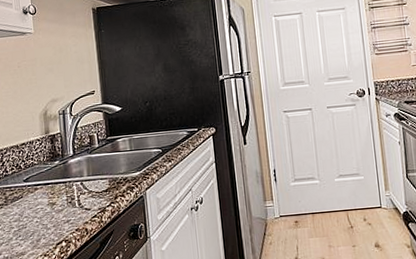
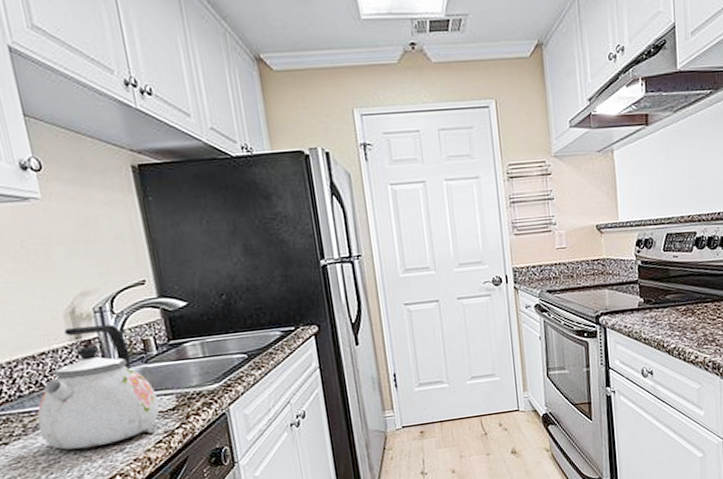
kettle: none [14,123,97,219] -> present [37,324,160,450]

